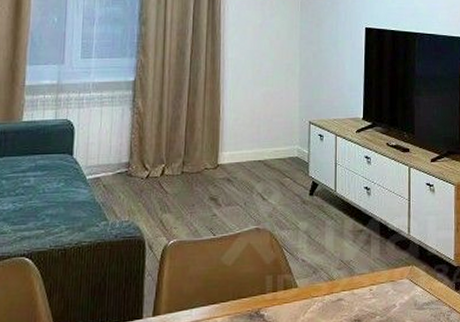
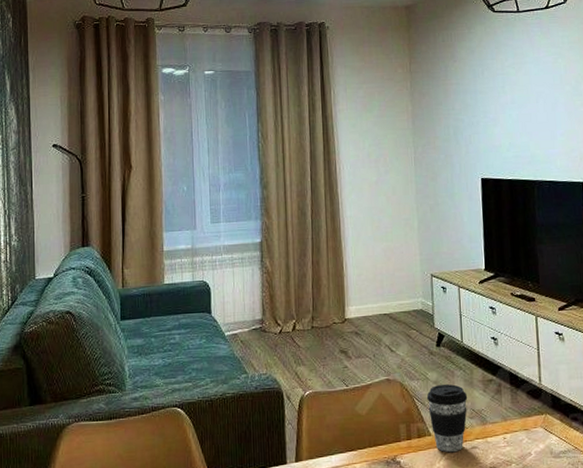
coffee cup: none [295,233,337,304] -> present [426,383,468,452]

